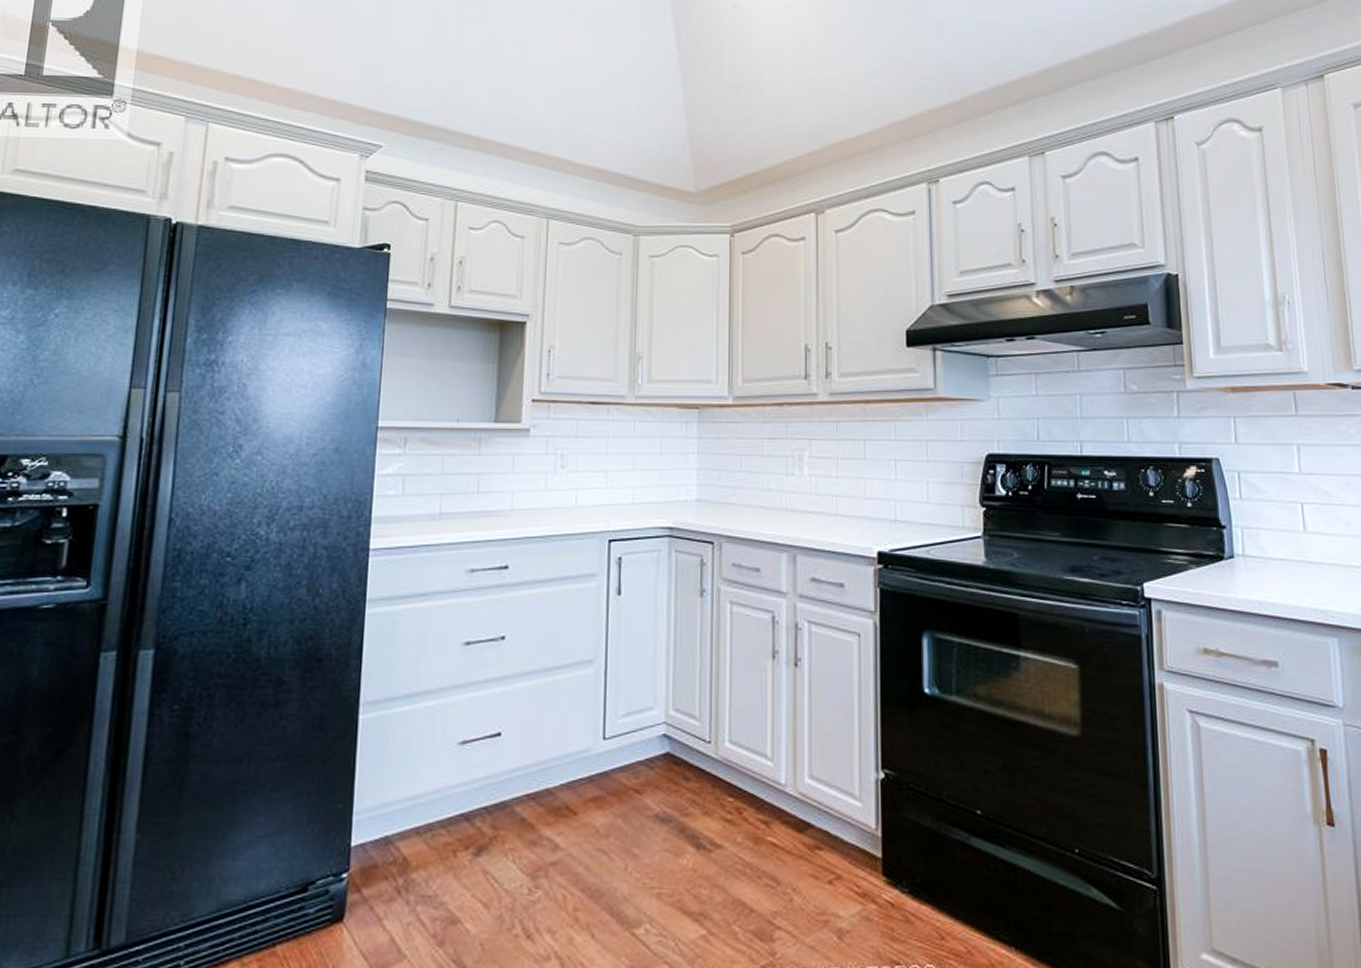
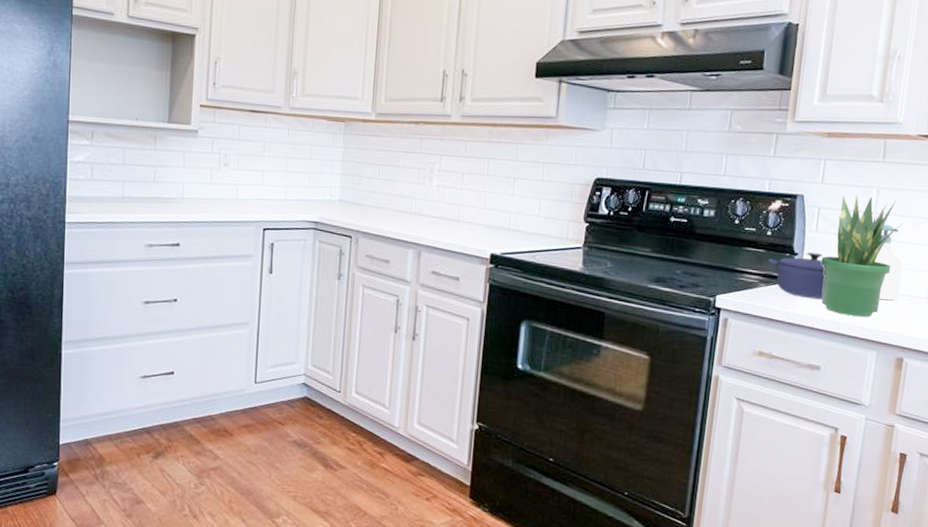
cooking pot: none [1194,523,1264,580] -> present [768,251,826,300]
planter: none [1252,455,1334,597] -> present [820,195,903,318]
soap bottle: none [1311,485,1348,575] -> present [874,224,903,301]

